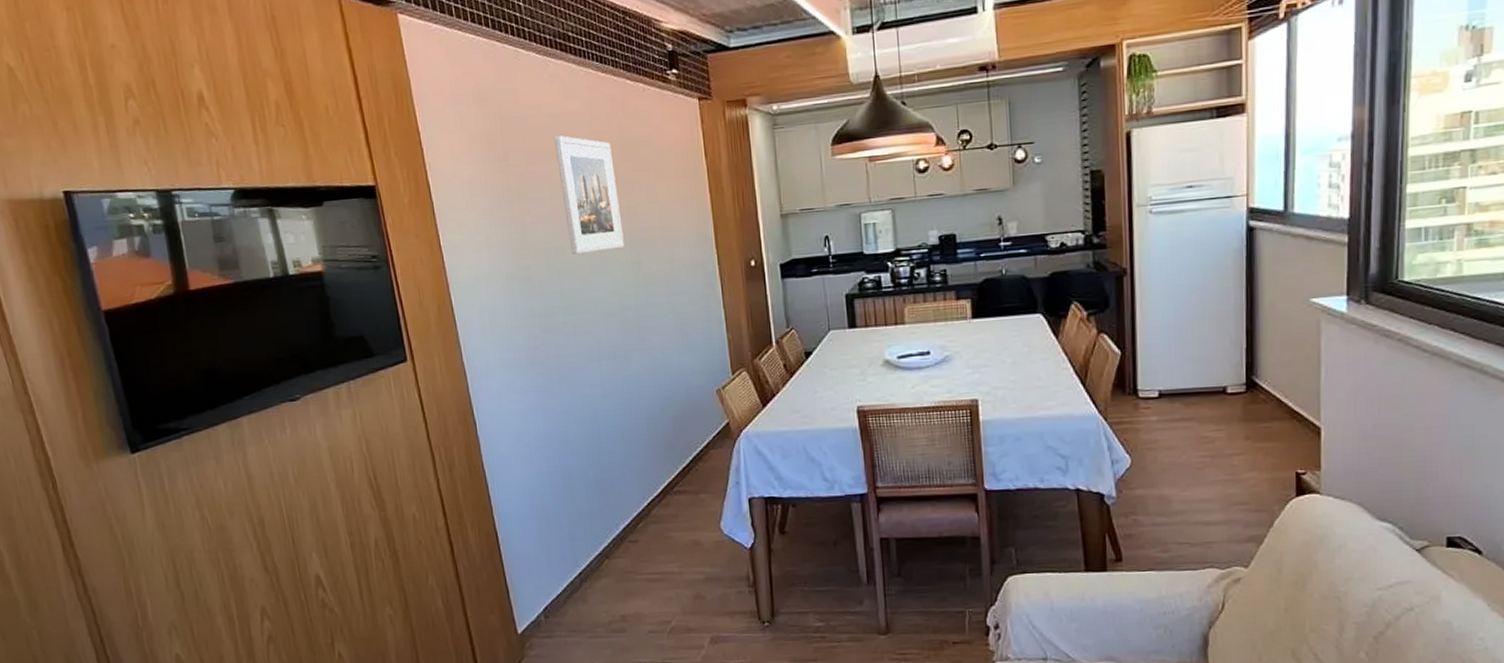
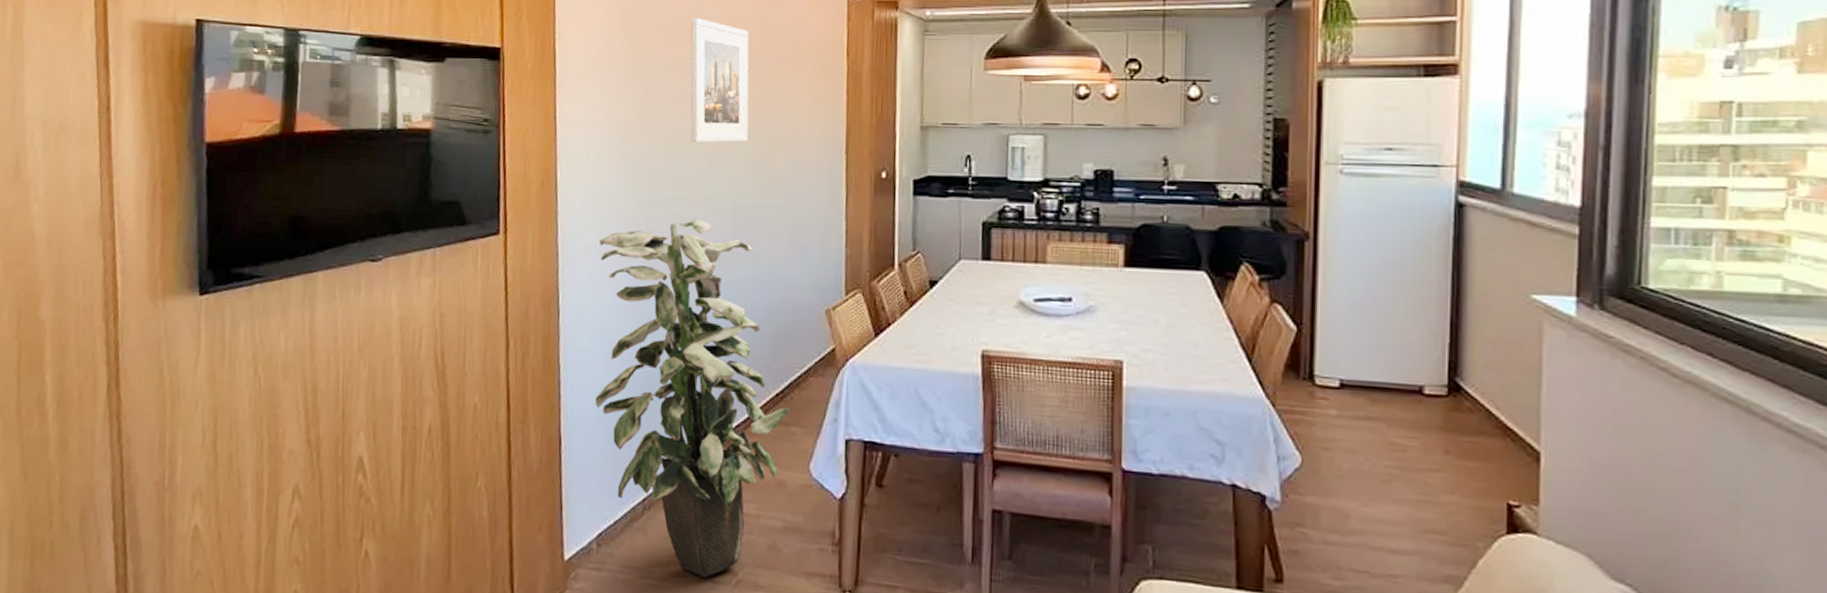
indoor plant: none [502,323,697,629] -> present [595,218,790,577]

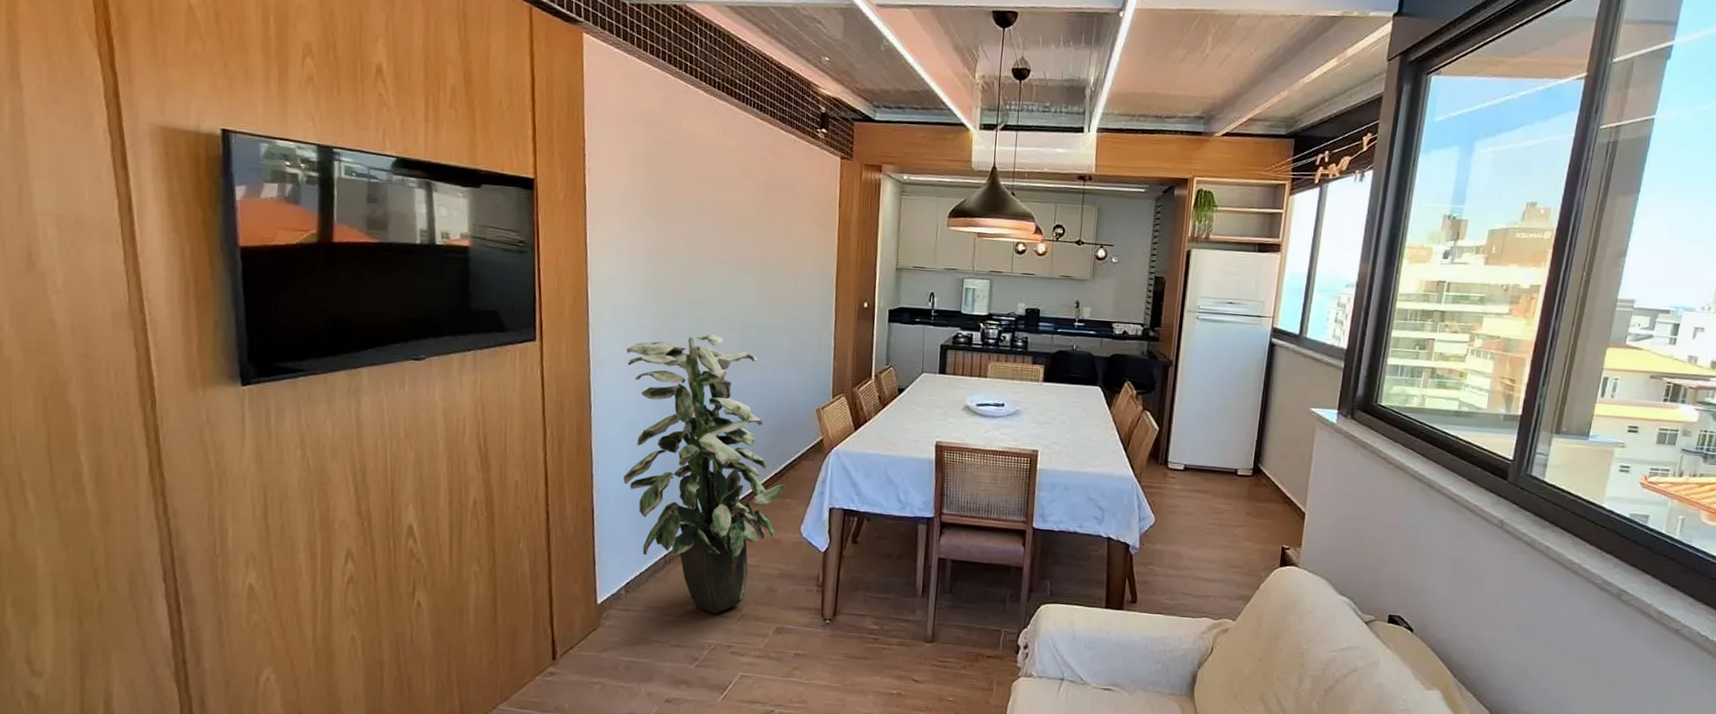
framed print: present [690,18,749,143] -> none [706,166,758,273]

